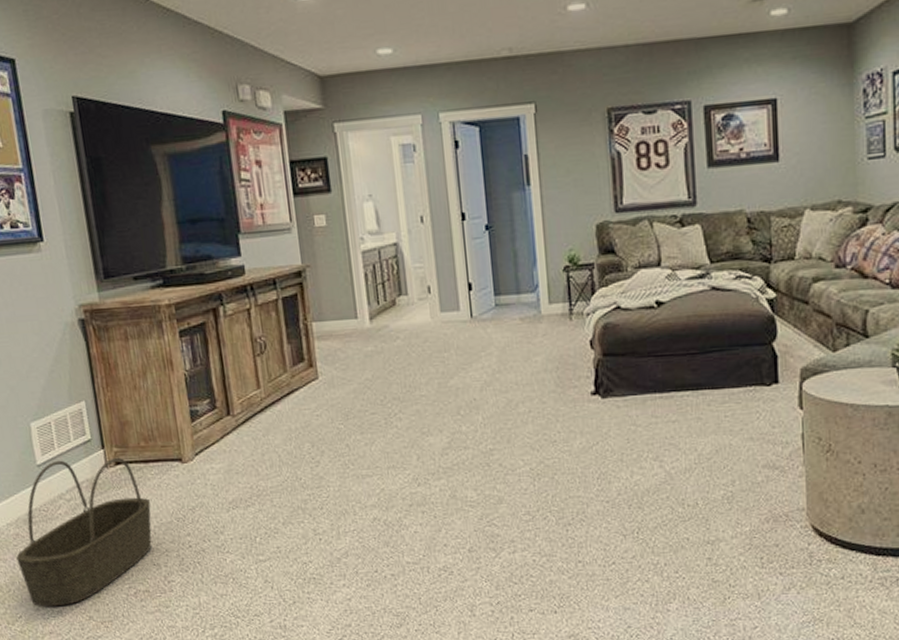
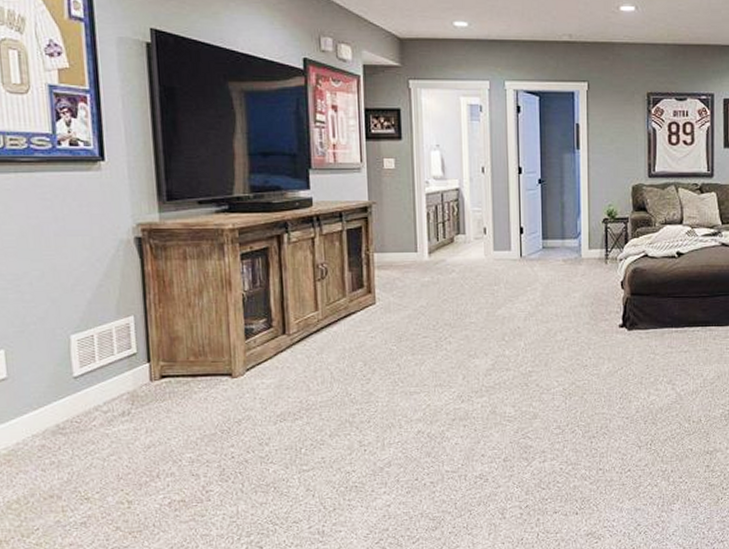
basket: present [16,457,152,607] -> none [39,371,195,519]

